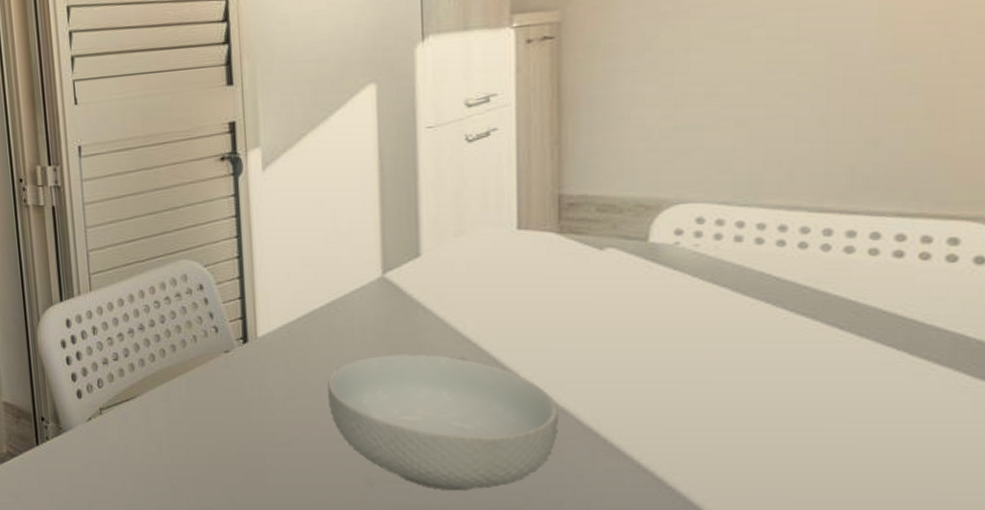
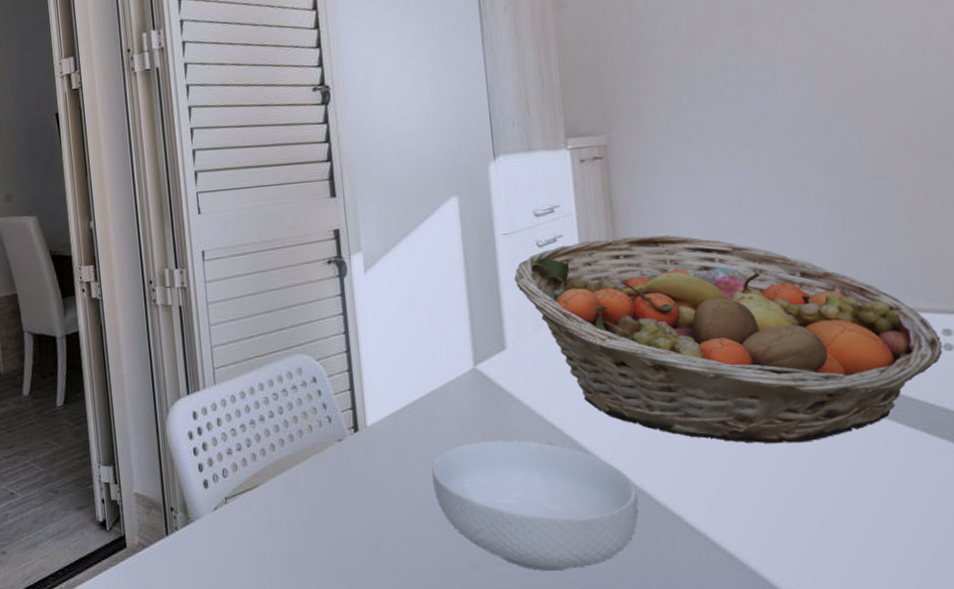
fruit basket: none [436,128,945,363] -> present [514,235,943,444]

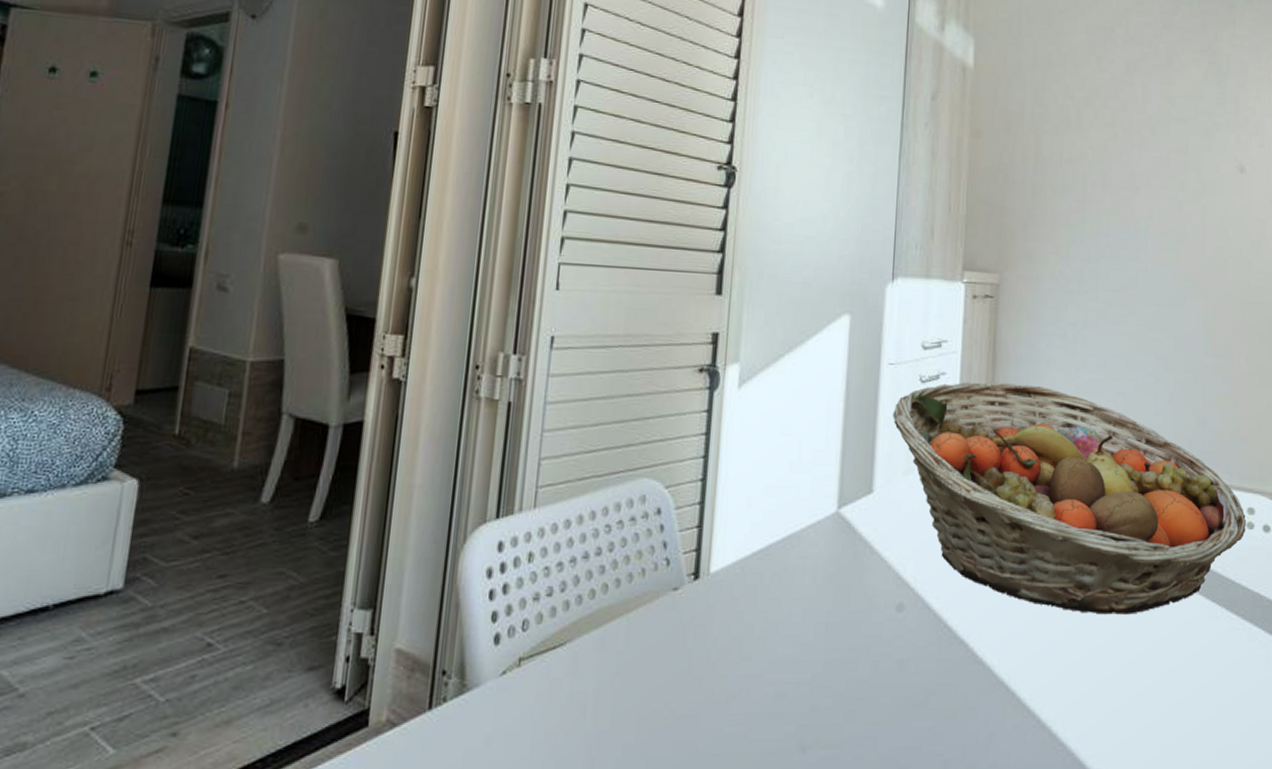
cereal bowl: present [432,440,639,572] -> none [772,597,977,756]

